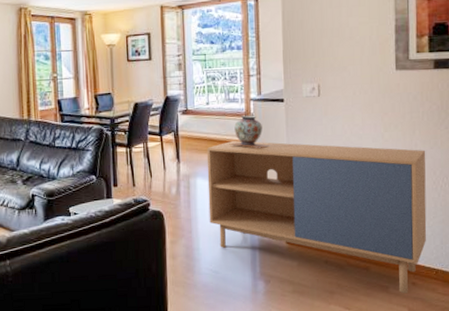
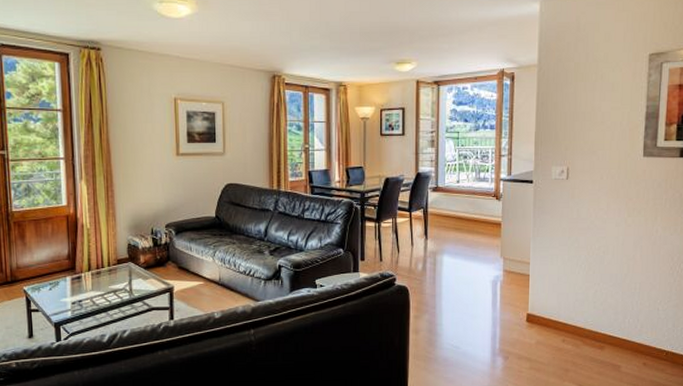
storage cabinet: present [206,141,427,294] -> none [453,220,666,373]
decorative vase: present [228,115,270,149] -> none [476,195,517,228]

